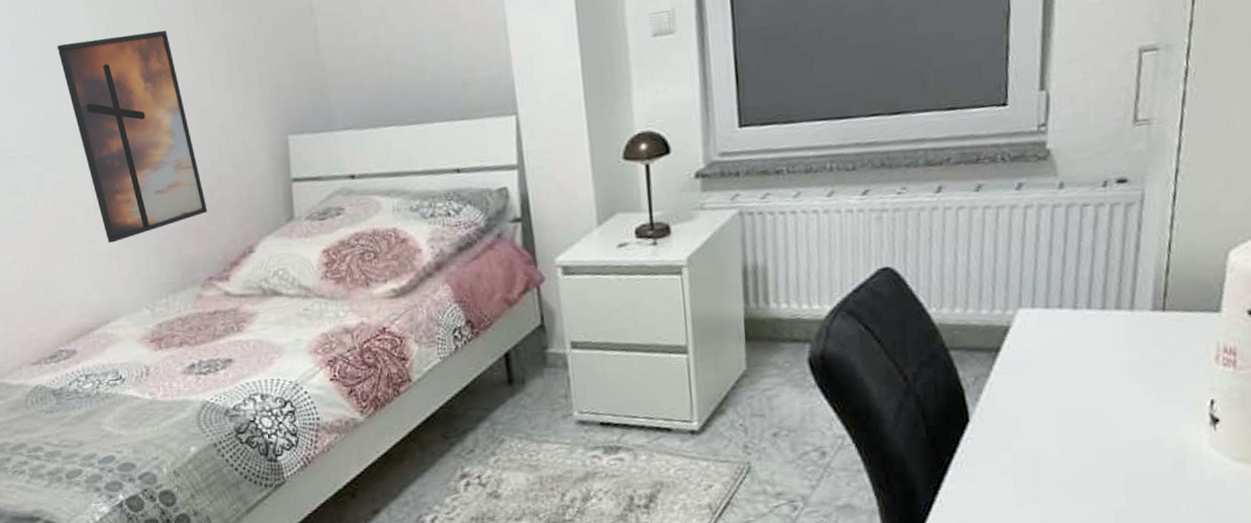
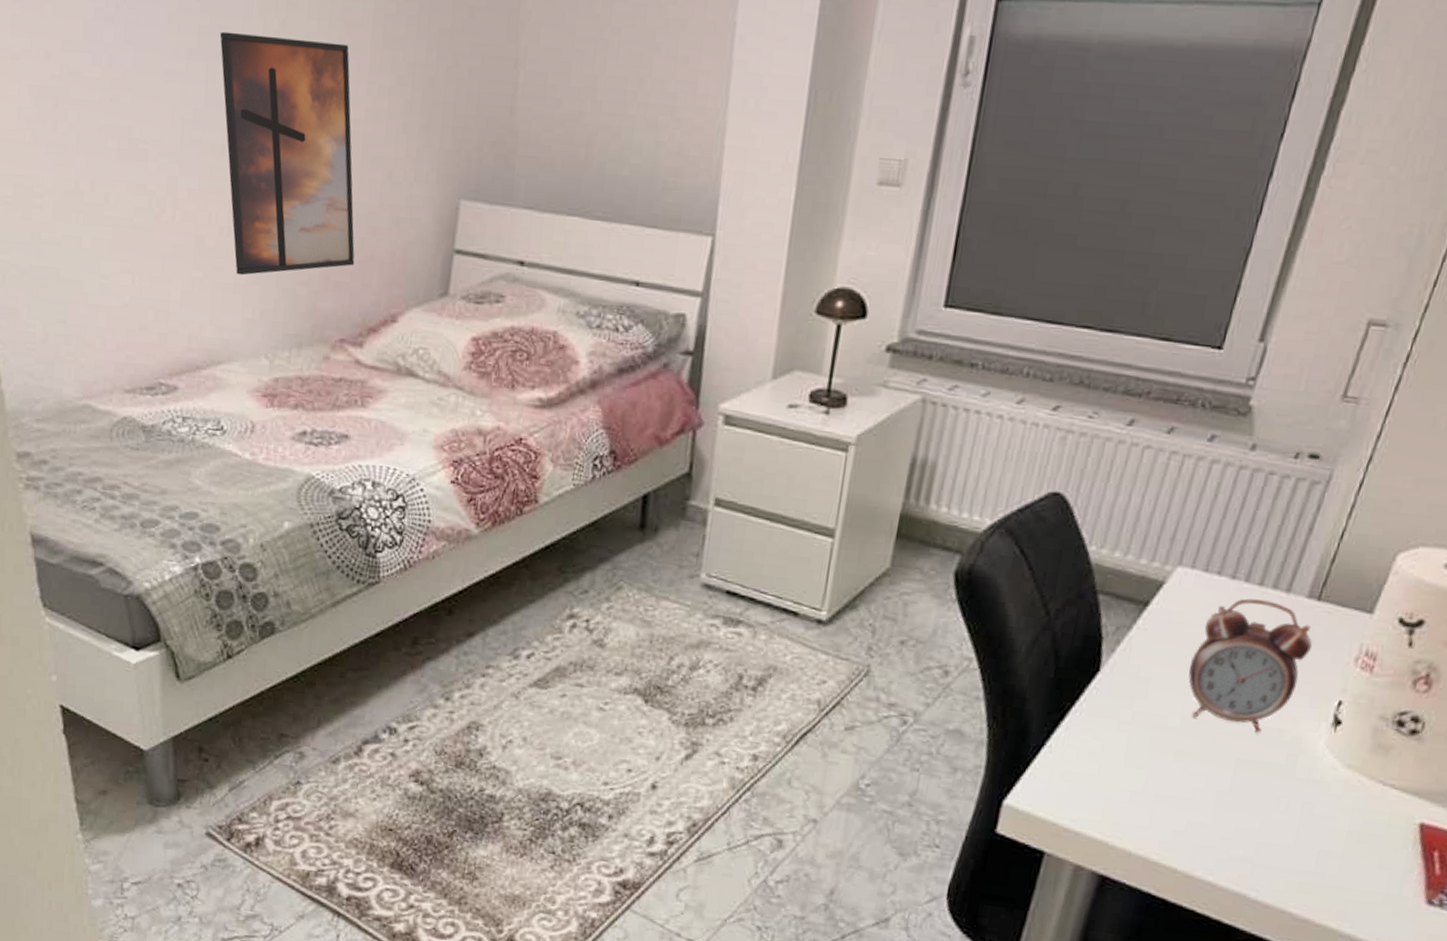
alarm clock: none [1055,321,1169,447] -> present [1188,598,1313,733]

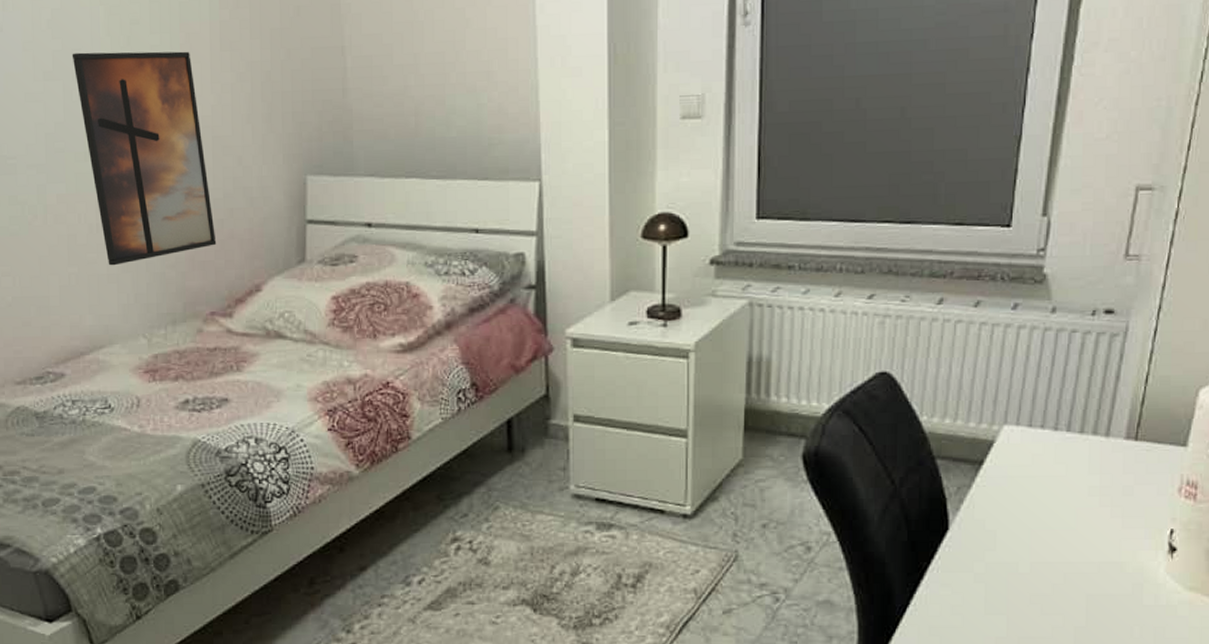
alarm clock: present [1188,598,1313,733] -> none [1030,445,1137,568]

